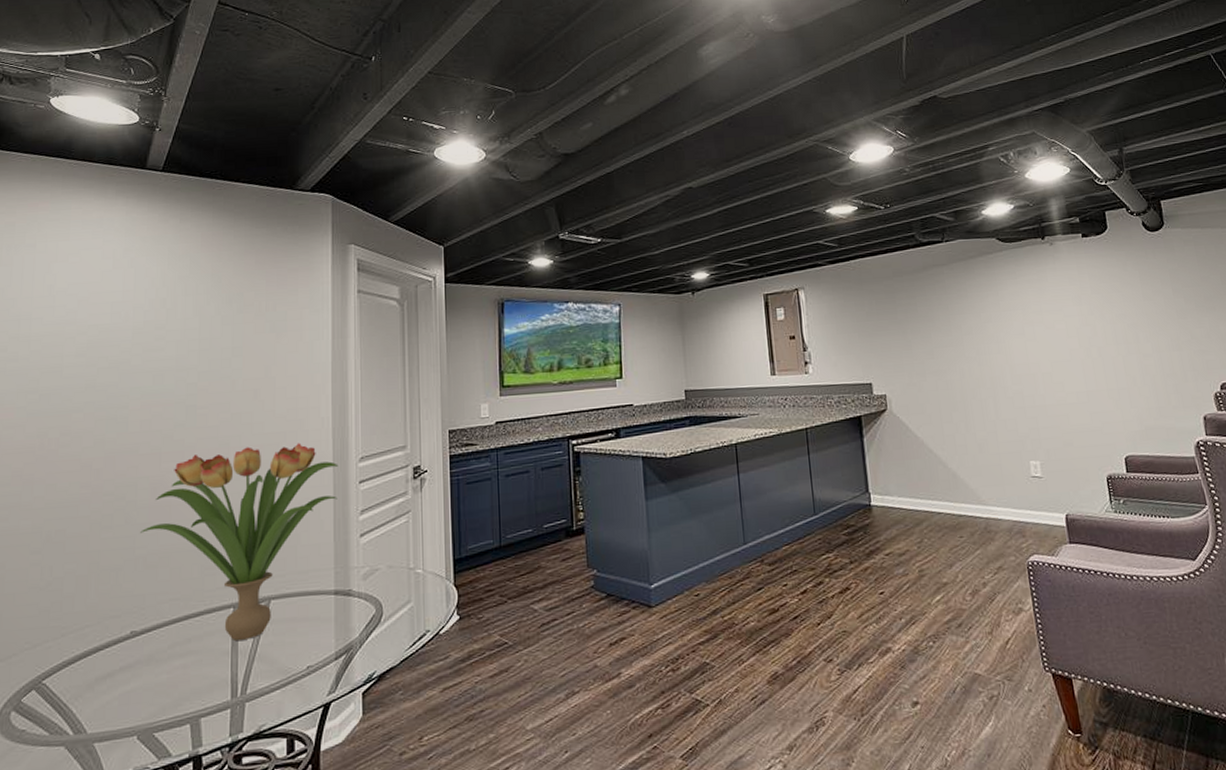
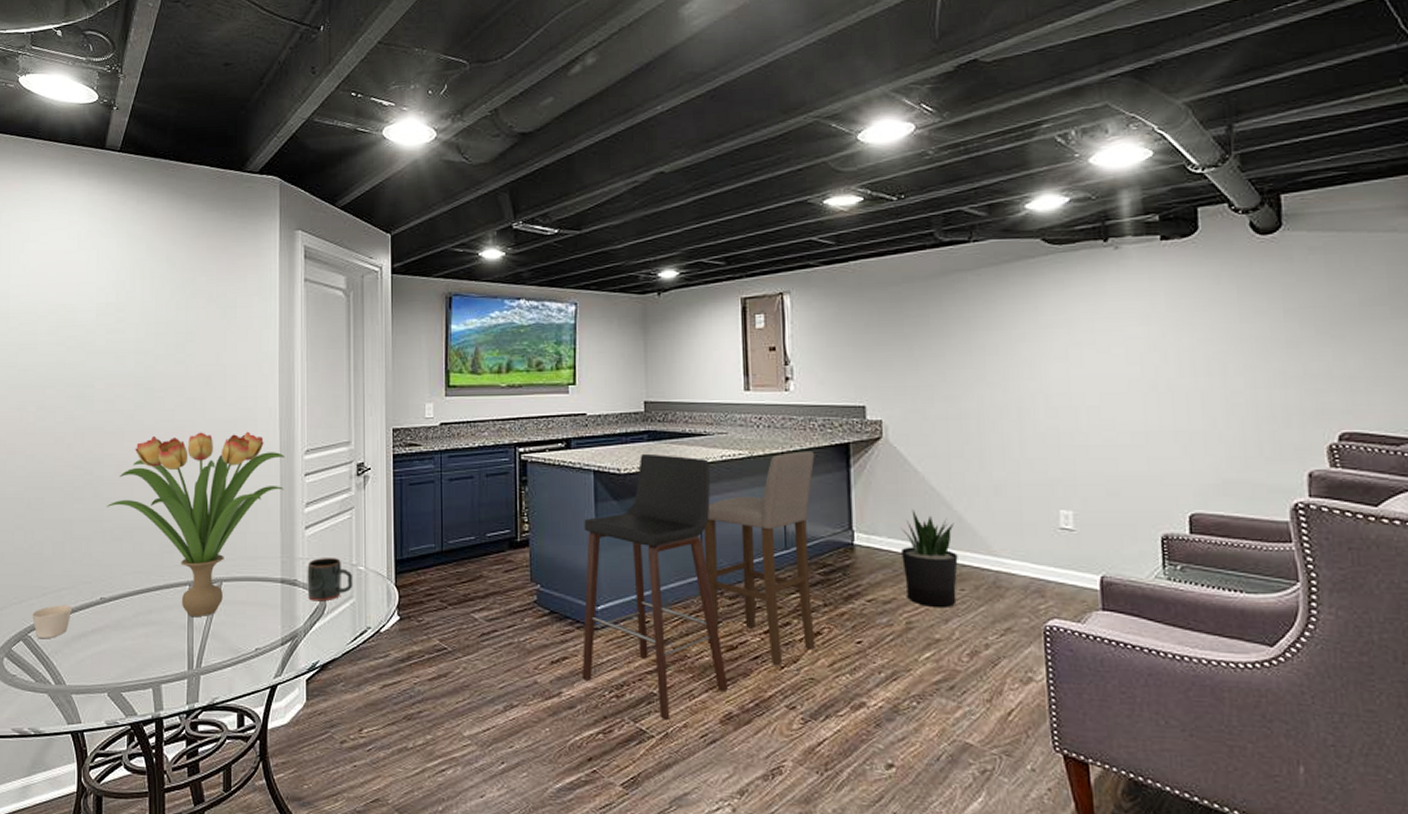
candle: none [48,643,96,686] -> present [32,605,72,639]
mug: none [362,563,411,610] -> present [307,558,354,602]
bar stool: none [635,437,773,687] -> present [582,453,728,719]
bar stool: none [743,425,845,623] -> present [703,450,815,666]
planter: none [908,470,958,555] -> present [901,510,958,607]

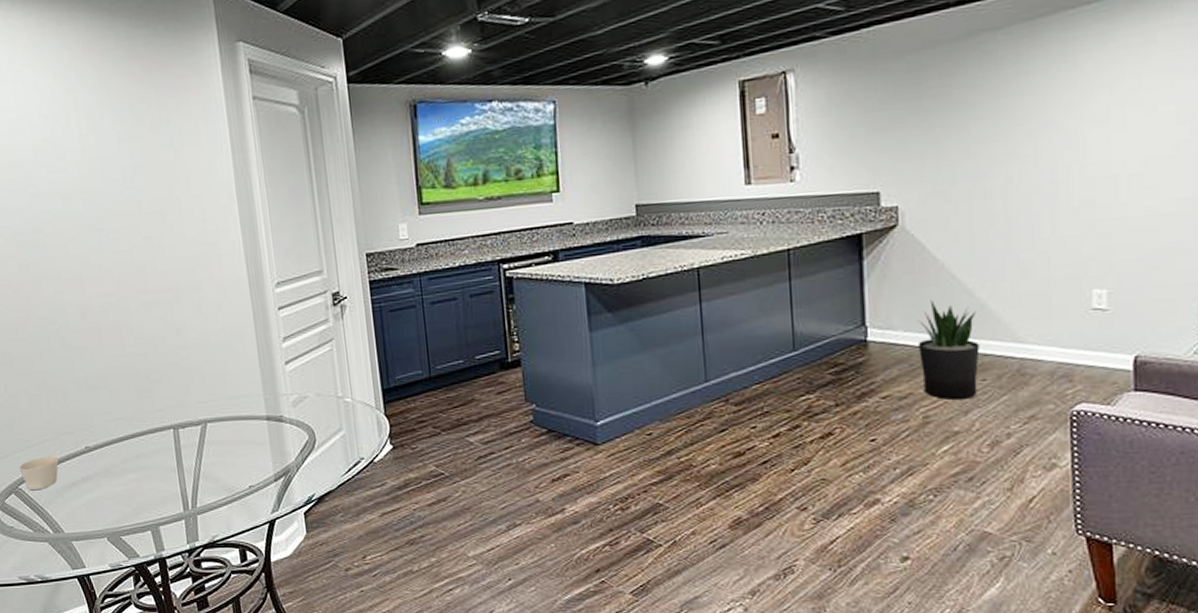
flower arrangement: present [107,431,285,616] -> none [77,267,258,459]
mug: present [307,558,354,602] -> none [292,391,342,436]
bar stool: present [582,453,728,719] -> none [577,260,736,528]
bar stool: present [703,450,815,666] -> none [705,245,827,469]

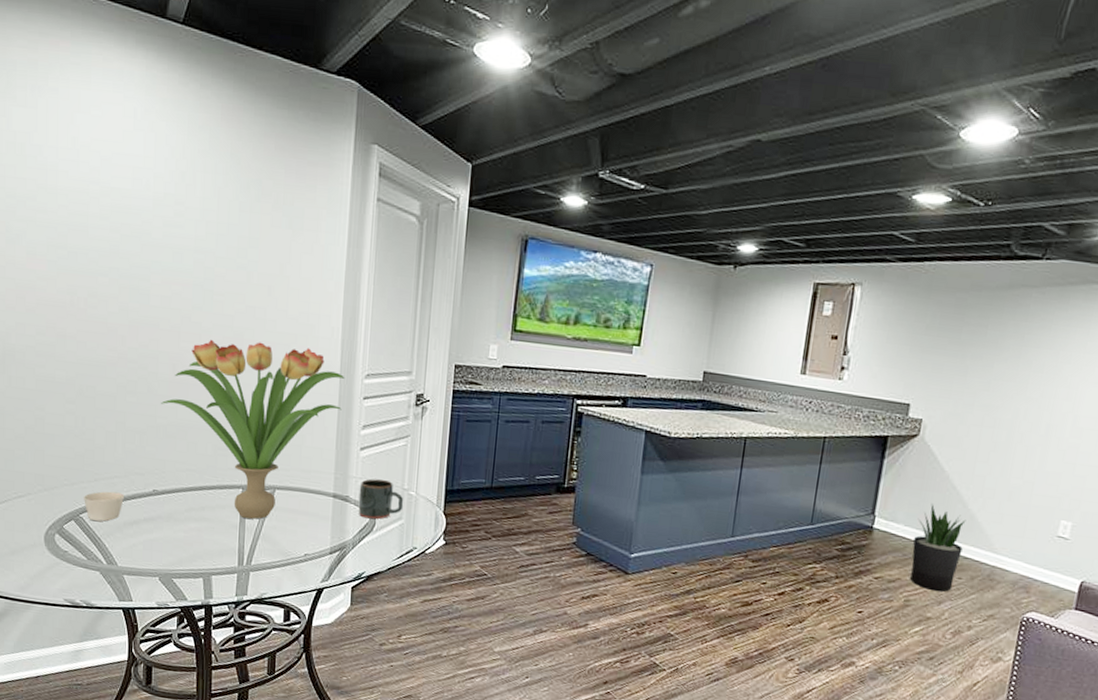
flower arrangement: none [77,267,258,459] -> present [161,340,345,519]
mug: none [292,391,342,436] -> present [358,479,404,519]

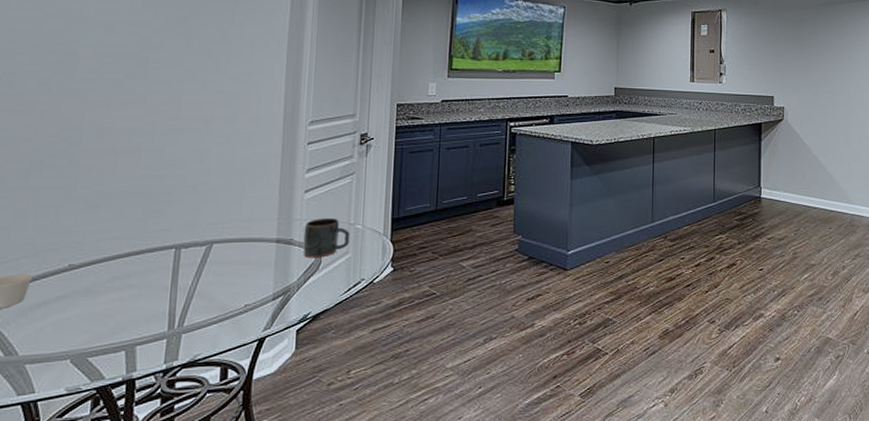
flower arrangement: present [161,340,345,519] -> none [84,102,289,278]
planter: present [910,504,966,592] -> none [793,172,828,241]

